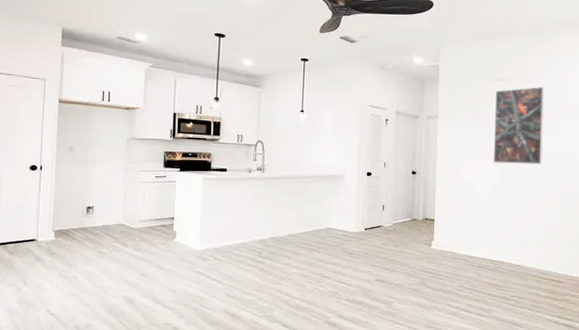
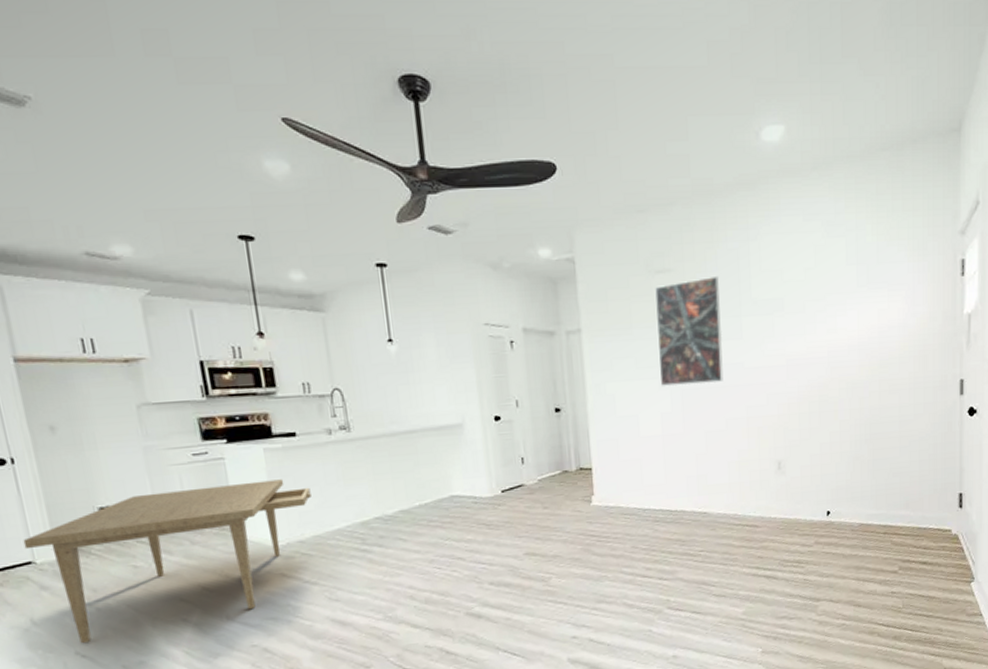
dining table: none [33,200,229,305] -> present [23,479,311,644]

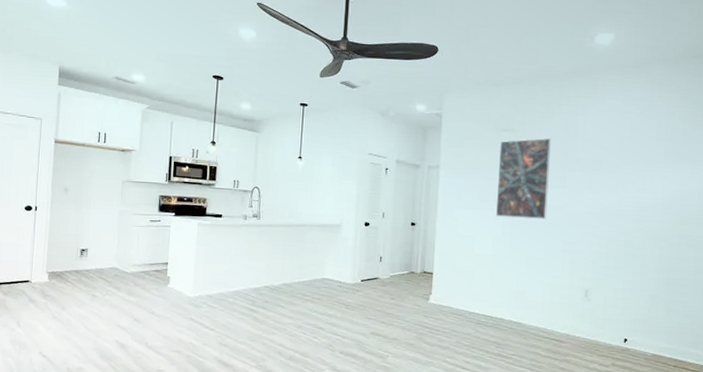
dining table: present [23,479,311,644] -> none [27,244,224,347]

